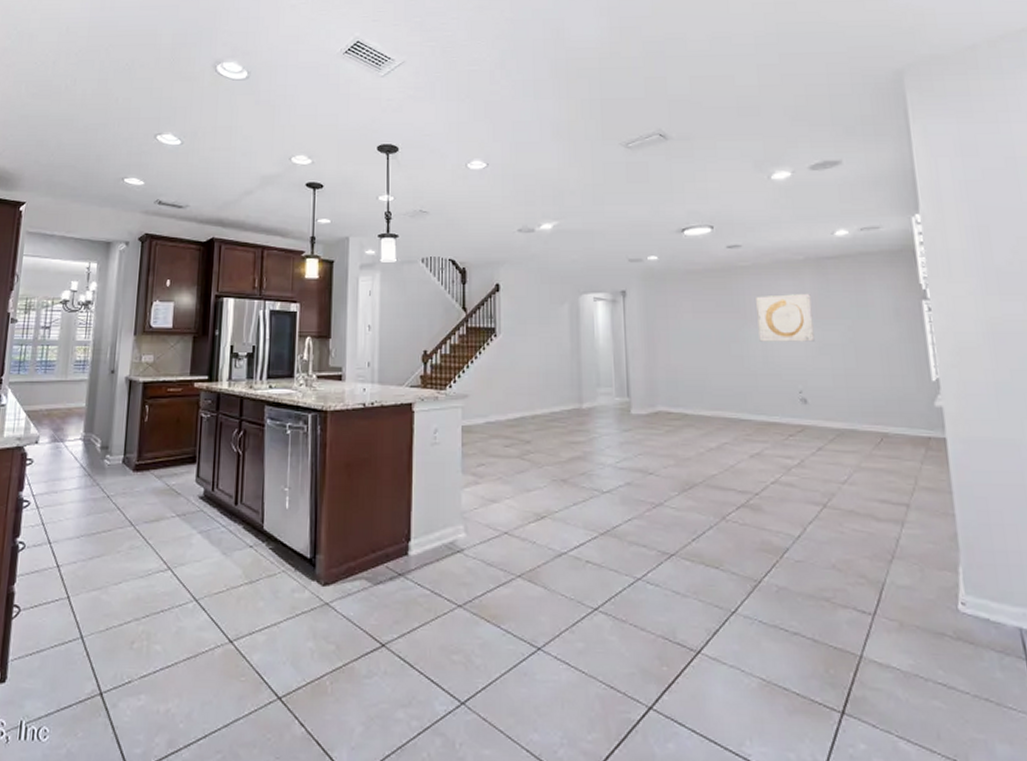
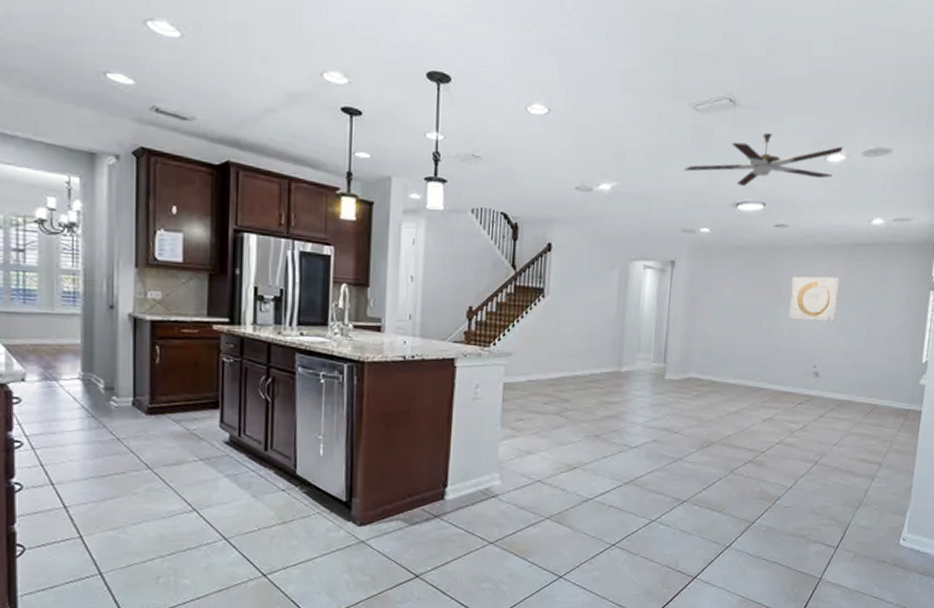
ceiling fan: none [623,159,787,212] -> present [684,132,843,186]

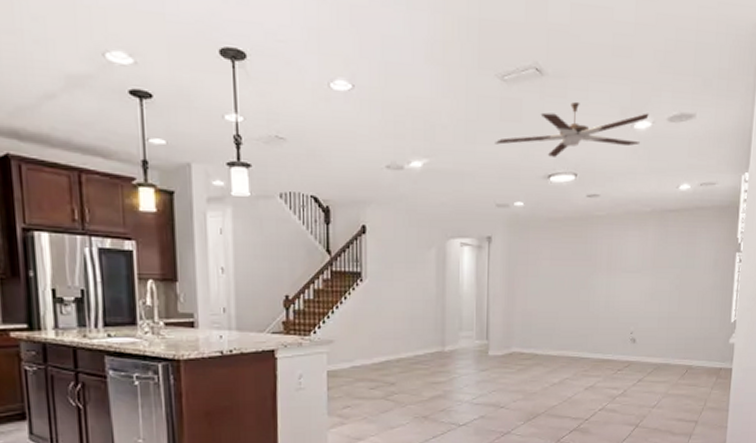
wall art: present [788,276,840,322] -> none [604,243,651,289]

